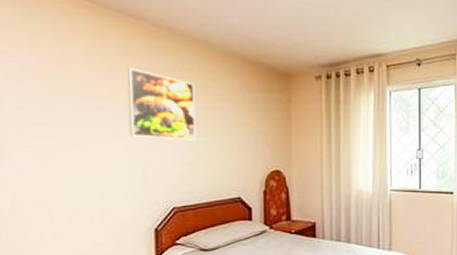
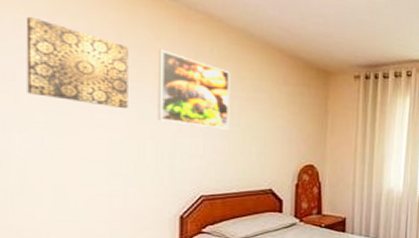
wall art: none [9,48,102,127] -> present [25,16,128,108]

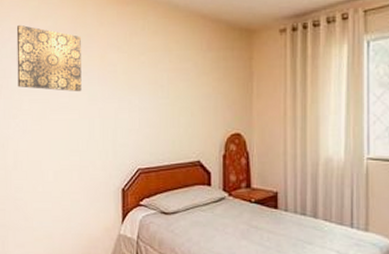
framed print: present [157,49,231,130] -> none [102,34,160,103]

